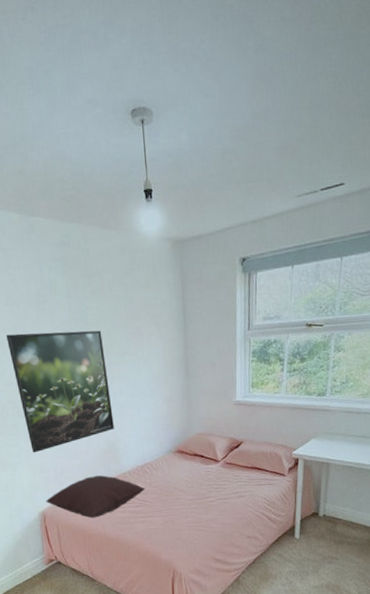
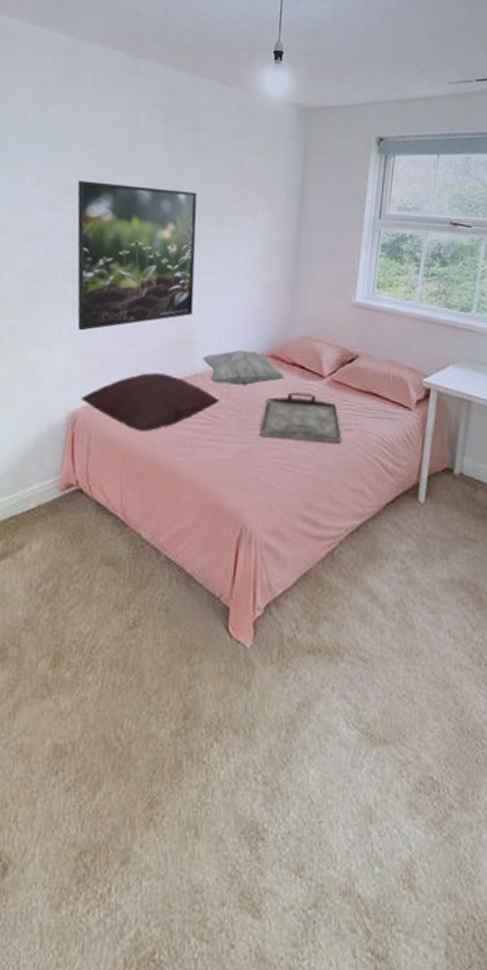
decorative pillow: none [127,449,190,477] -> present [202,349,285,386]
serving tray: none [176,474,237,510] -> present [259,392,342,443]

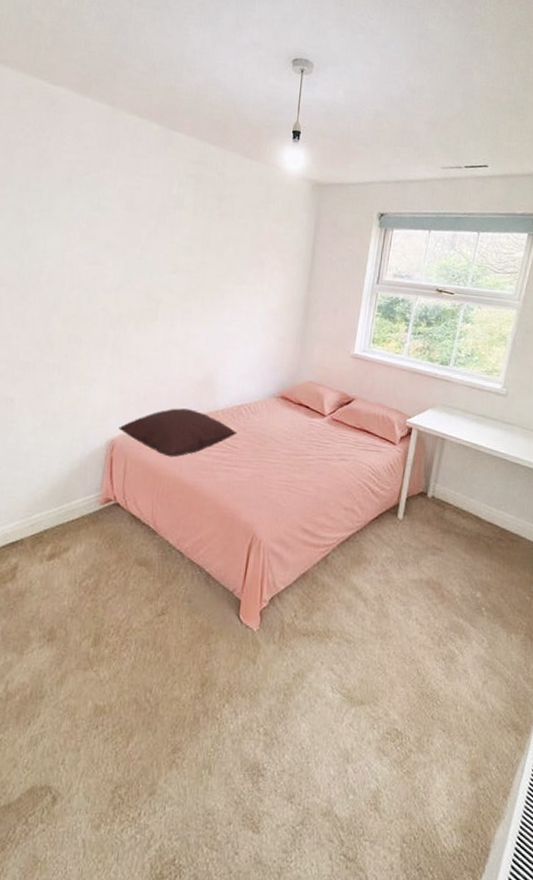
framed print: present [77,180,197,331] -> none [115,239,222,371]
decorative pillow: present [202,349,285,386] -> none [223,391,293,422]
serving tray: present [259,392,342,443] -> none [270,427,338,470]

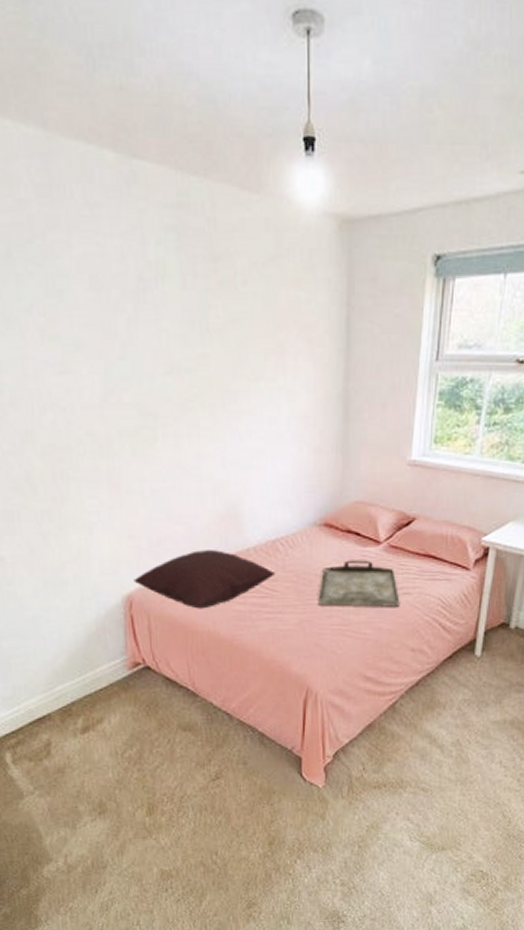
serving tray: none [270,427,338,470] -> present [318,560,400,607]

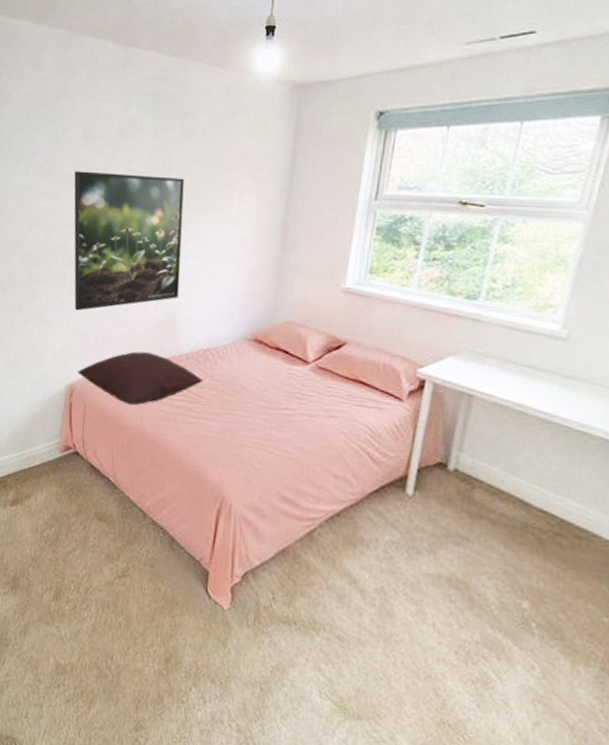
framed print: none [88,334,237,511] -> present [74,171,185,311]
serving tray: present [318,560,400,607] -> none [241,376,325,429]

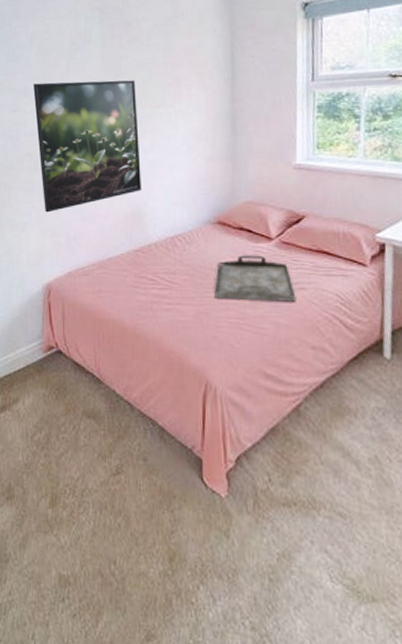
cushion: present [77,351,204,406] -> none [53,245,175,298]
serving tray: none [241,376,325,429] -> present [214,255,296,302]

